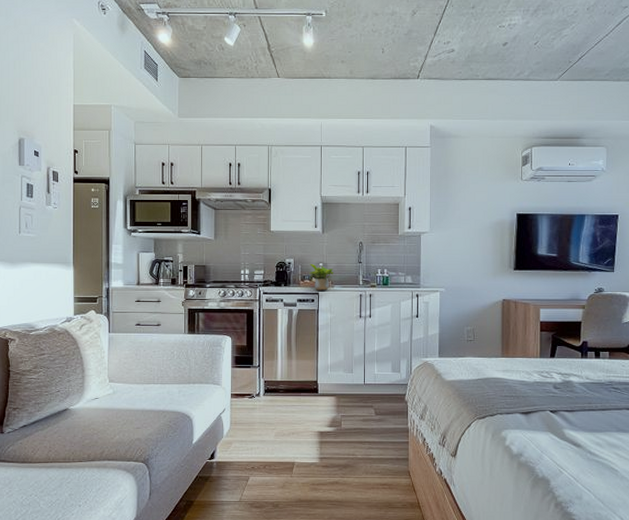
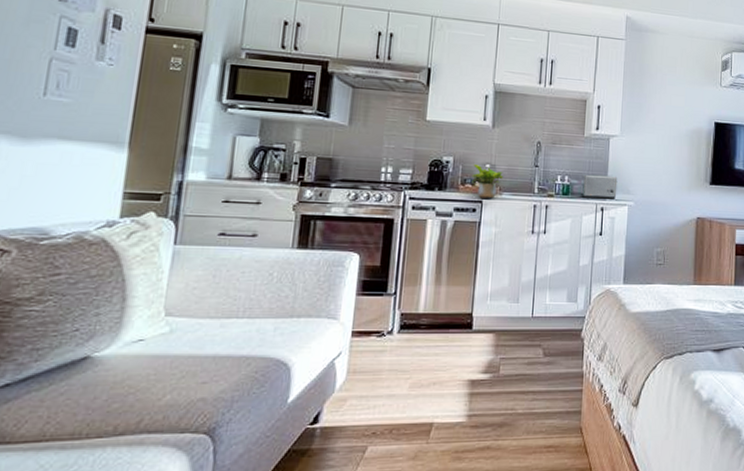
toaster: none [397,266,430,288] -> present [580,173,618,200]

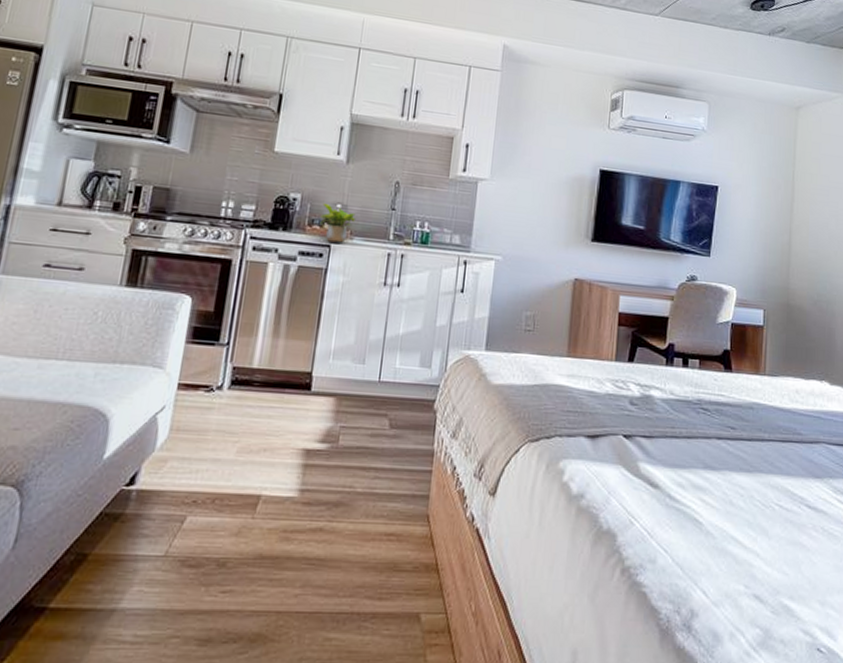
toaster: present [580,173,618,200] -> none [441,220,485,253]

